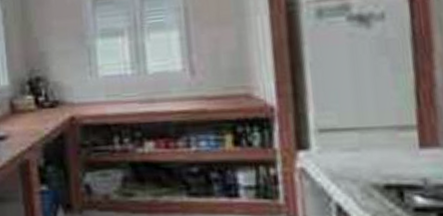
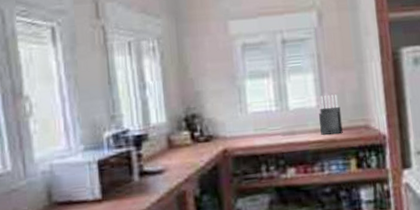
knife block: none [185,55,216,104] -> present [319,94,343,135]

